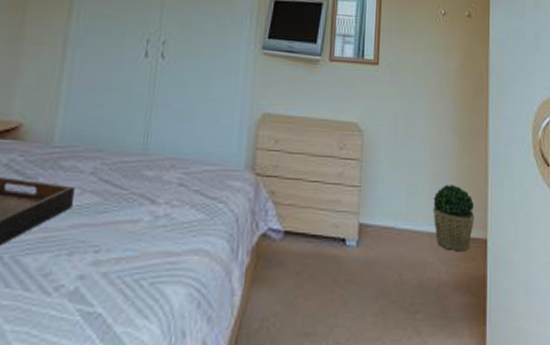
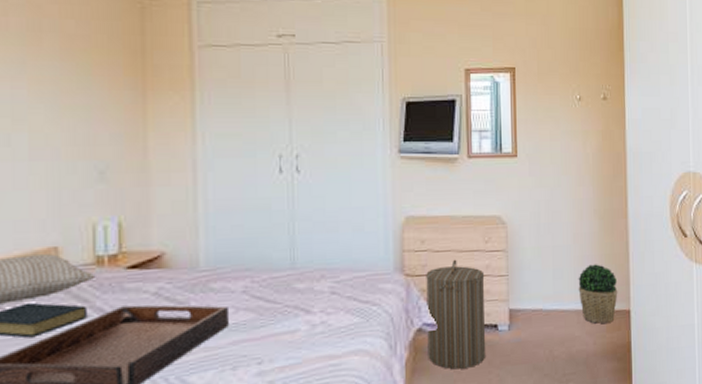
laundry hamper: none [270,163,337,284] -> present [426,259,485,370]

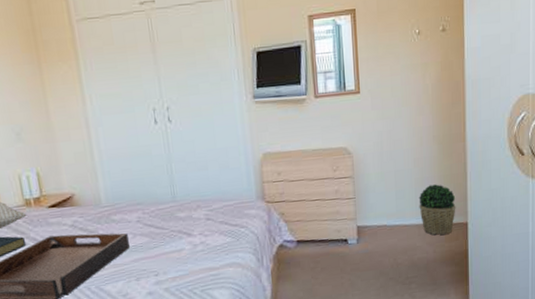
laundry hamper: present [426,259,485,370] -> none [284,186,338,276]

